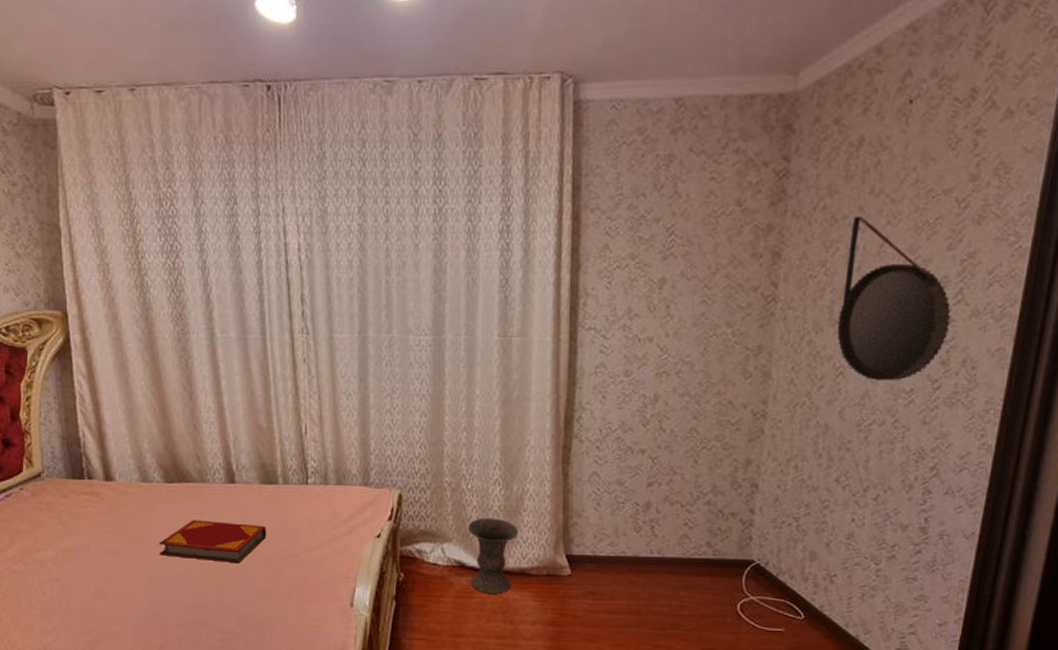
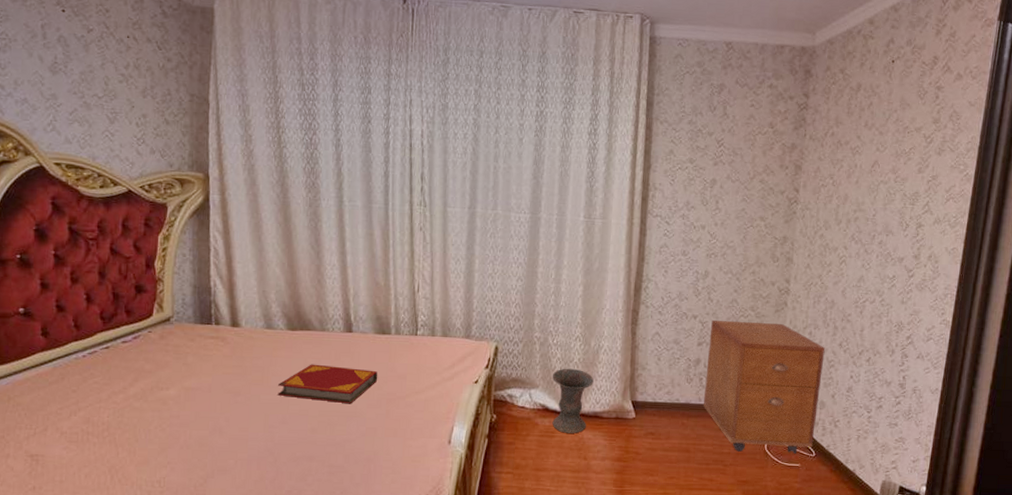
cabinet: none [656,454,816,616] -> present [703,319,825,454]
home mirror: present [837,217,951,381] -> none [841,143,921,269]

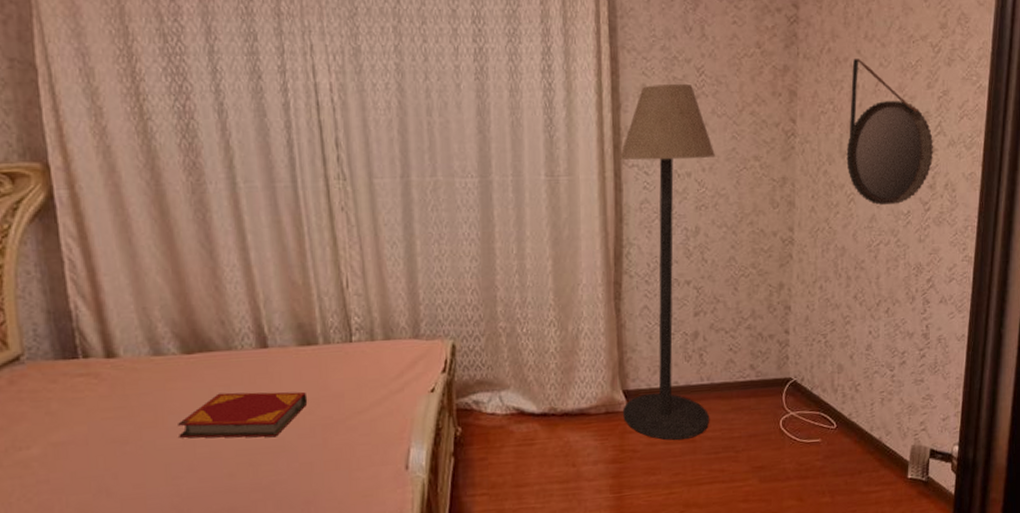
vase: present [552,368,594,433] -> none [524,360,575,439]
floor lamp: none [630,151,727,449] -> present [620,83,715,440]
cabinet: present [703,319,825,454] -> none [706,280,839,434]
home mirror: none [841,143,921,269] -> present [846,59,934,206]

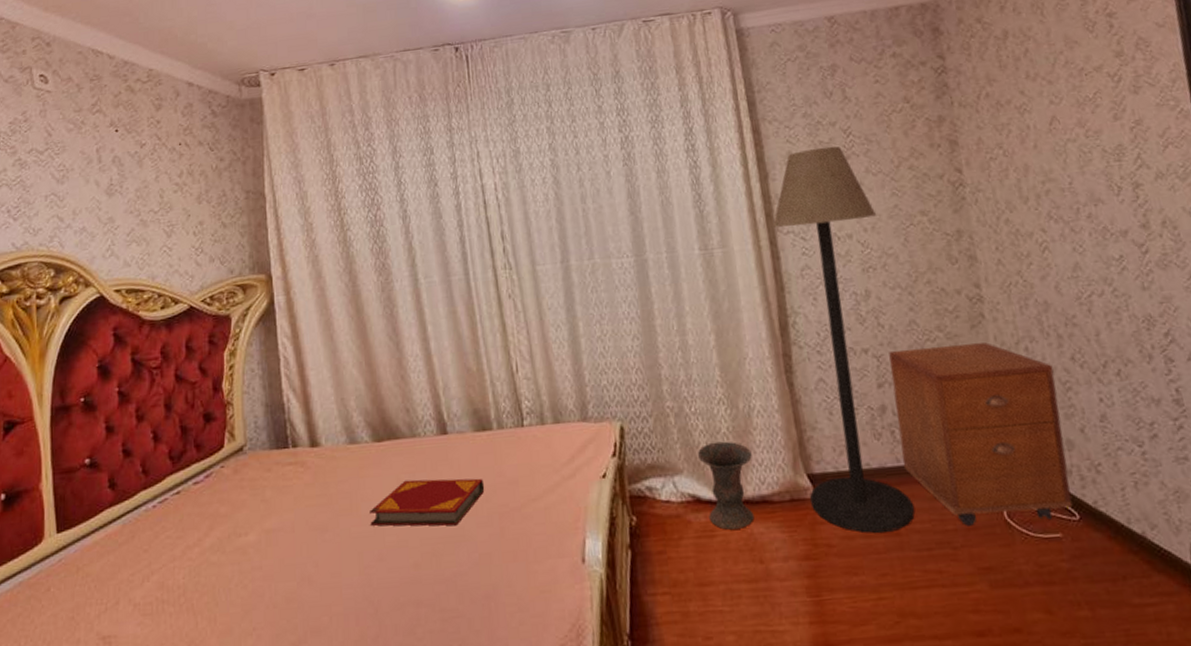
vase: none [524,360,575,439] -> present [697,441,754,530]
cabinet: none [706,280,839,434] -> present [889,342,1073,526]
home mirror: present [846,59,934,206] -> none [1017,99,1140,252]

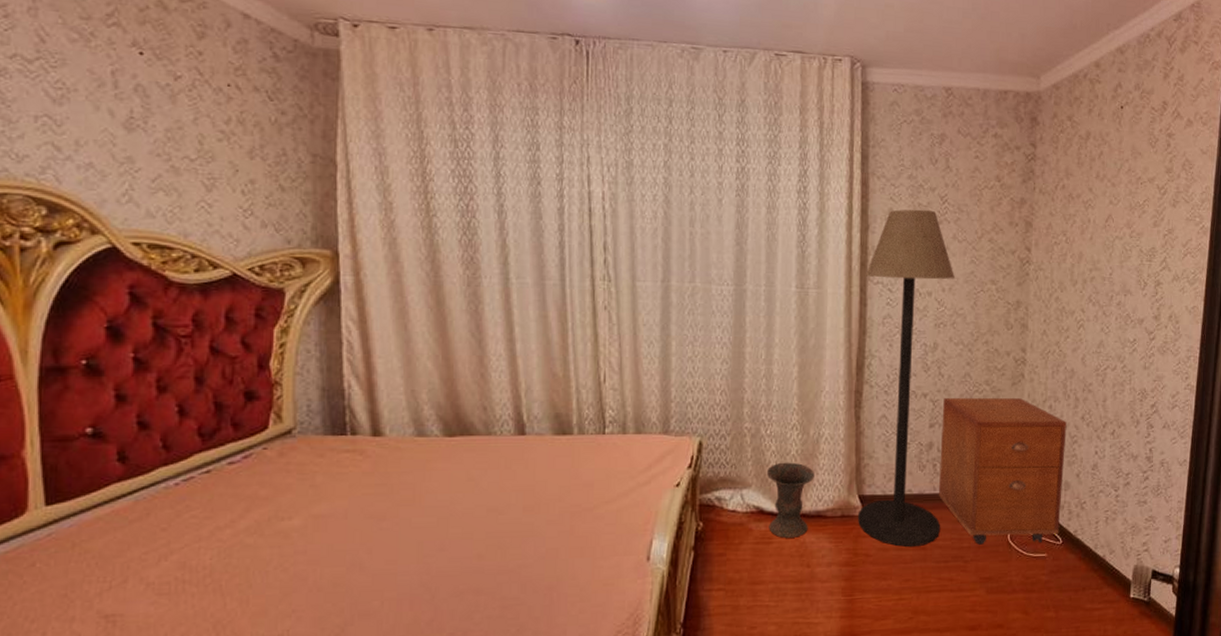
hardback book: present [370,478,485,526] -> none [434,476,559,522]

